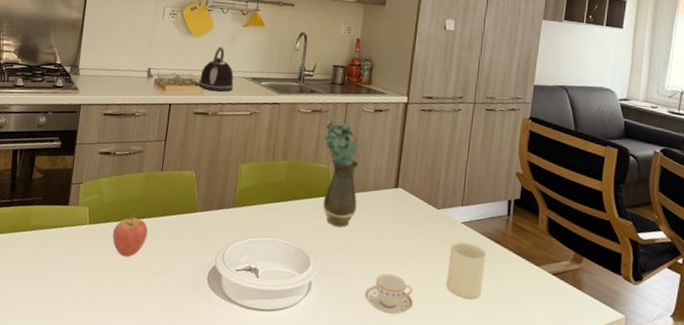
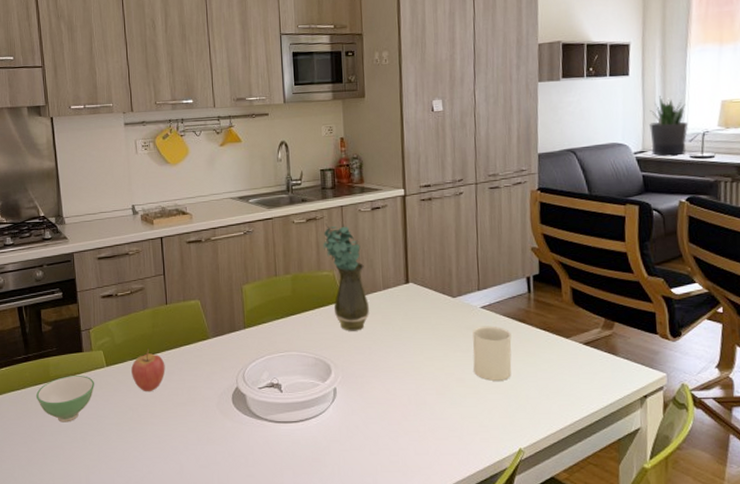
bowl: none [10,227,74,276] -> present [35,376,95,422]
kettle: present [198,47,234,92] -> none [185,171,221,217]
teacup: present [365,273,413,314] -> none [392,369,442,407]
planter: none [635,52,670,109] -> present [649,96,689,156]

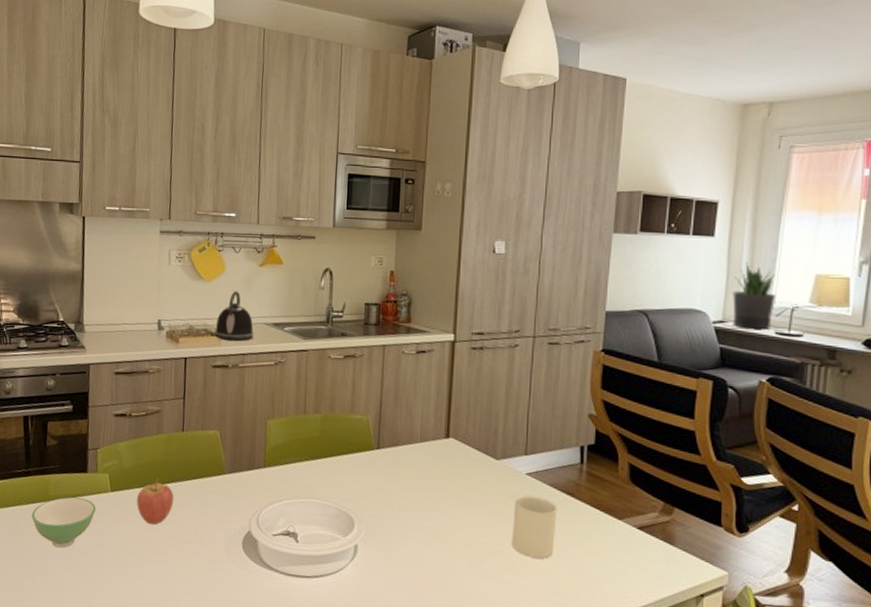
kettle: none [185,171,221,217] -> present [214,291,254,341]
vase: present [323,223,369,331] -> none [359,362,403,484]

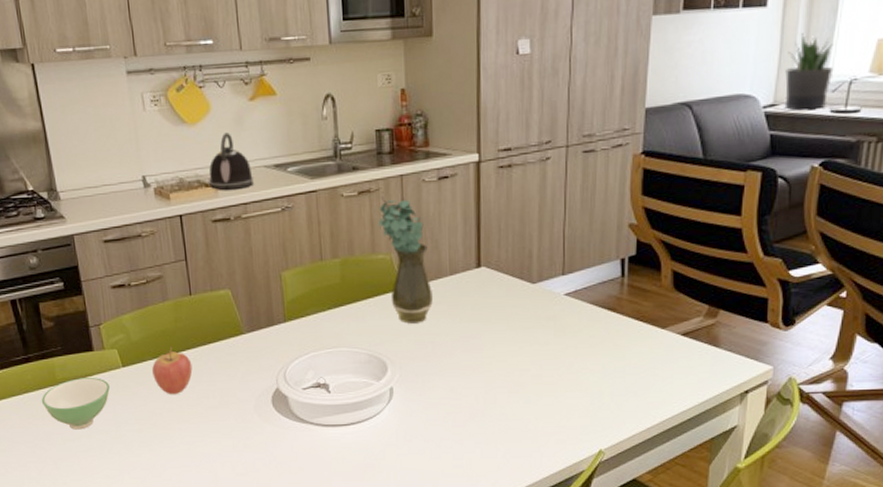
vase: none [359,362,403,484] -> present [378,196,433,324]
mug: present [512,494,557,559] -> none [552,315,598,377]

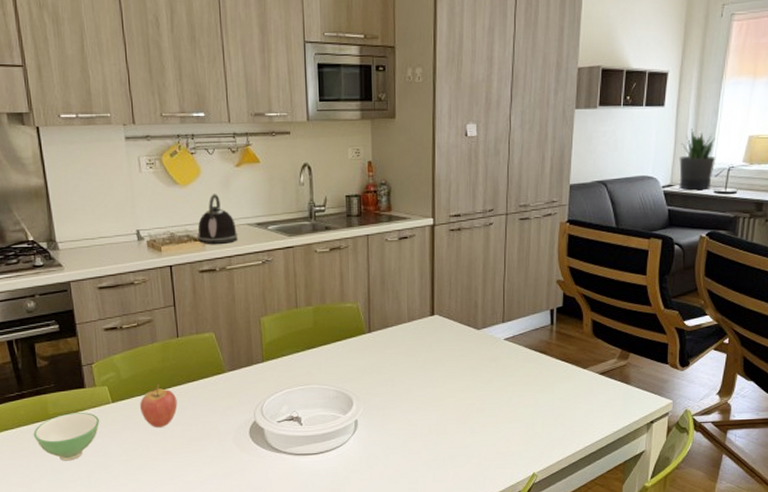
vase: present [378,196,433,324] -> none [347,253,393,364]

